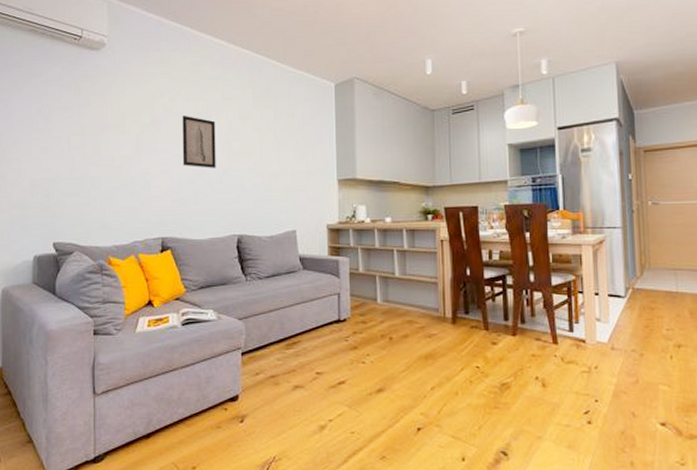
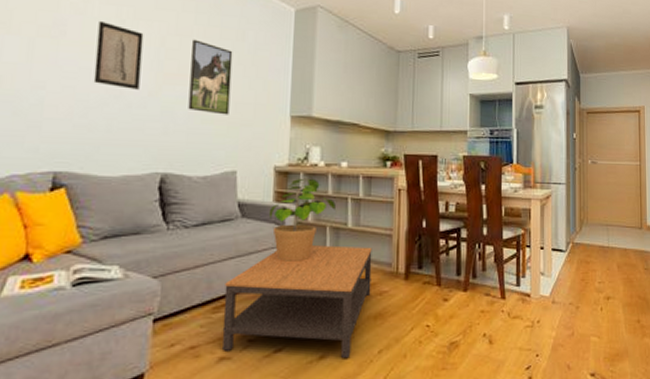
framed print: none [253,121,286,183] -> present [188,39,233,115]
coffee table: none [294,293,421,392] -> present [222,245,372,358]
potted plant: none [325,235,383,307] -> present [268,179,336,261]

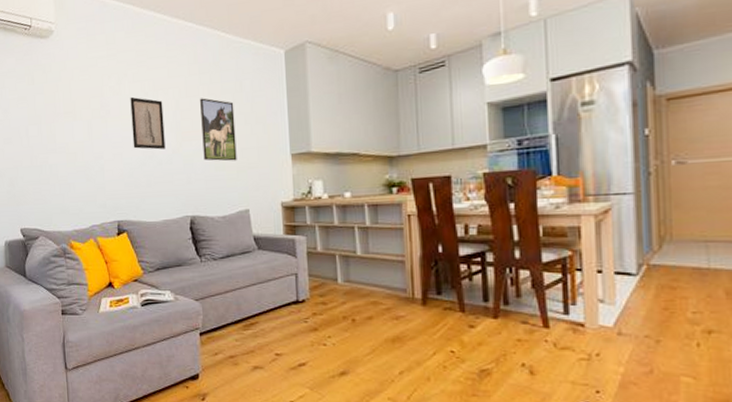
coffee table: present [222,245,372,358] -> none [251,272,387,375]
potted plant: present [268,179,336,261] -> none [281,212,343,287]

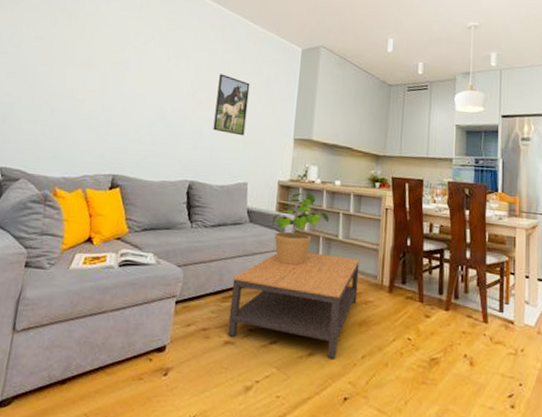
wall art: present [130,96,166,150] -> none [145,59,184,113]
coffee table: none [251,272,387,375] -> present [228,252,360,358]
potted plant: none [281,212,343,287] -> present [271,193,329,266]

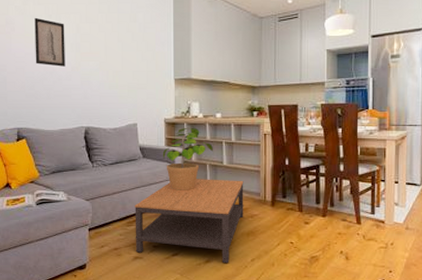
wall art: none [145,59,184,113] -> present [34,17,65,67]
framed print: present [213,74,250,136] -> none [99,24,129,81]

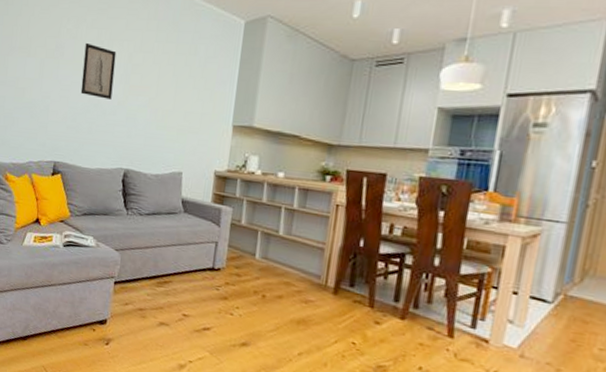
coffee table: present [135,179,244,263] -> none [163,245,302,351]
potted plant: present [162,128,213,190] -> none [206,184,269,259]

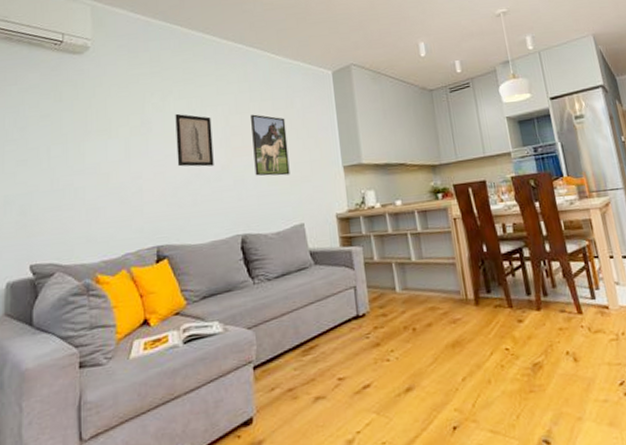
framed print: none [147,55,186,123] -> present [251,114,290,176]

